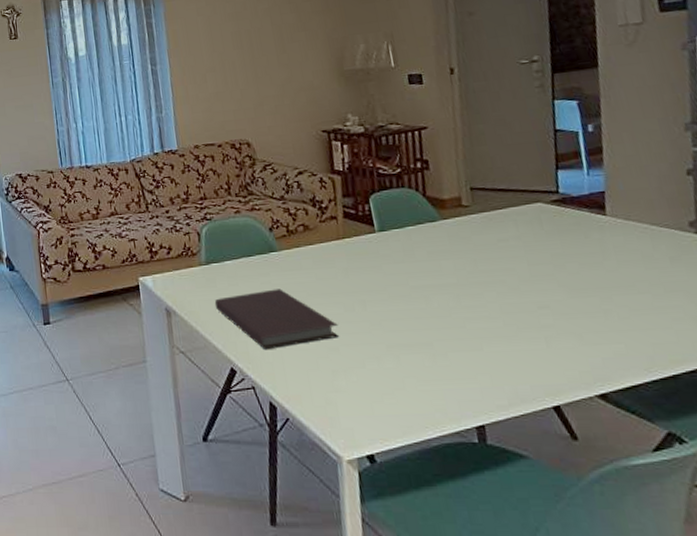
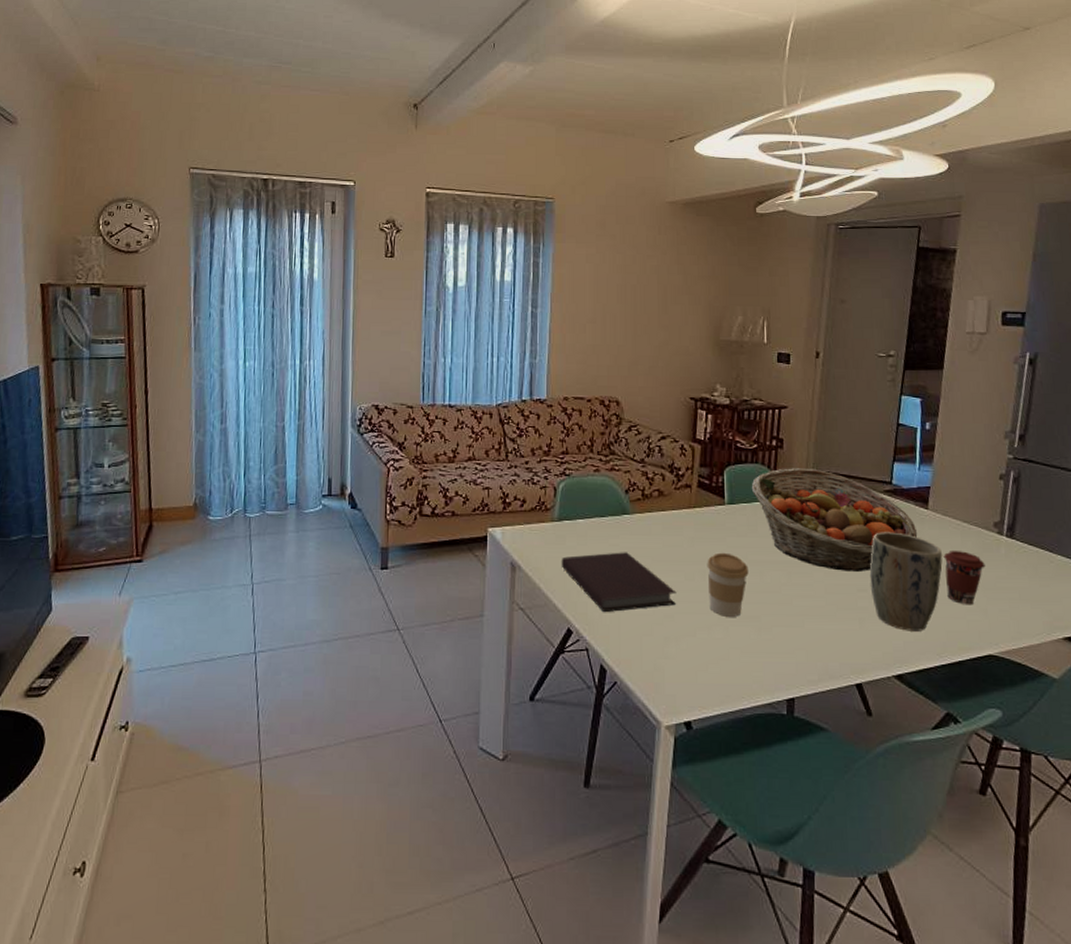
coffee cup: none [365,280,413,345] -> present [707,552,749,617]
fruit basket: none [401,186,599,289] -> present [751,468,918,571]
plant pot: none [545,243,636,347] -> present [869,532,942,631]
coffee cup: none [633,256,687,314] -> present [943,551,985,605]

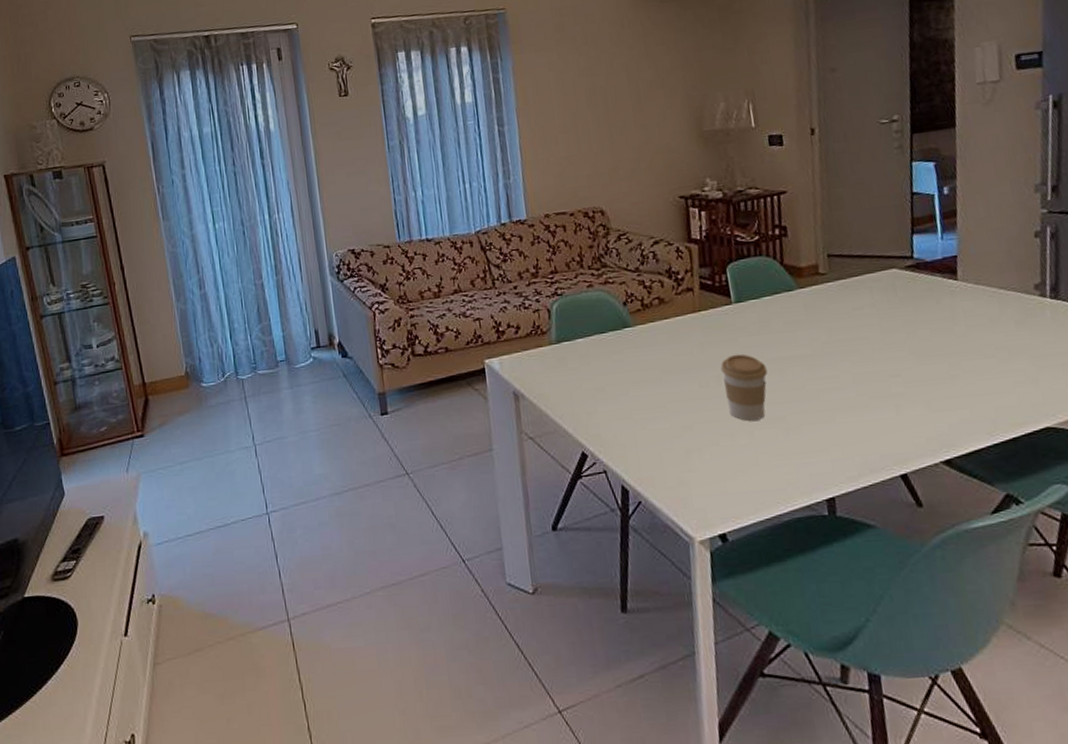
notebook: present [561,552,677,612] -> none [565,366,694,431]
fruit basket: present [751,468,918,571] -> none [758,253,950,358]
plant pot: present [869,532,942,631] -> none [898,309,982,413]
coffee cup: present [943,551,985,605] -> none [981,320,1030,378]

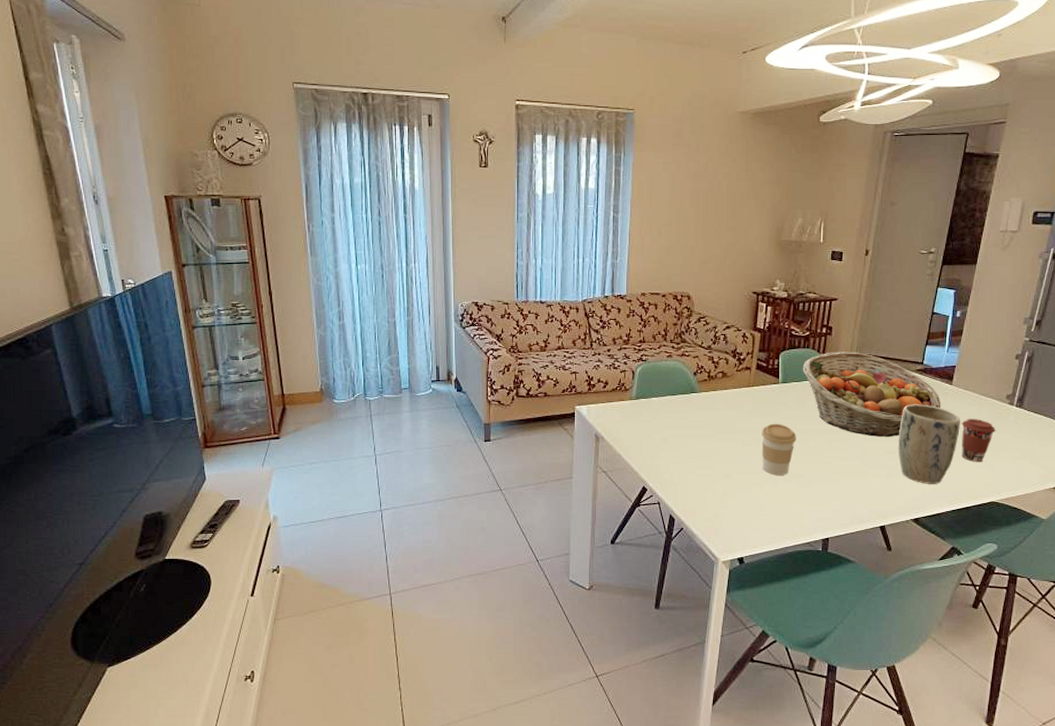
fruit basket: none [758,253,950,358] -> present [802,352,942,437]
plant pot: none [898,309,982,413] -> present [898,404,960,484]
coffee cup: none [981,320,1030,378] -> present [961,419,996,463]

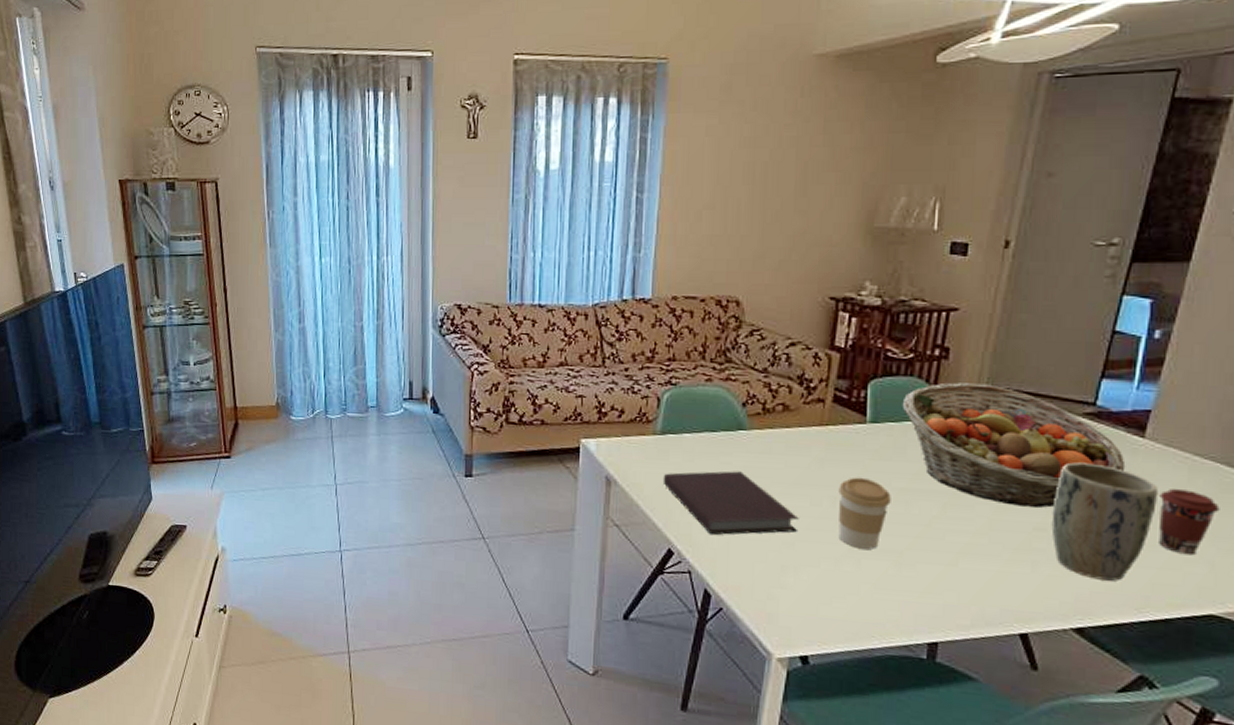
notebook: none [638,424,735,473] -> present [662,471,799,535]

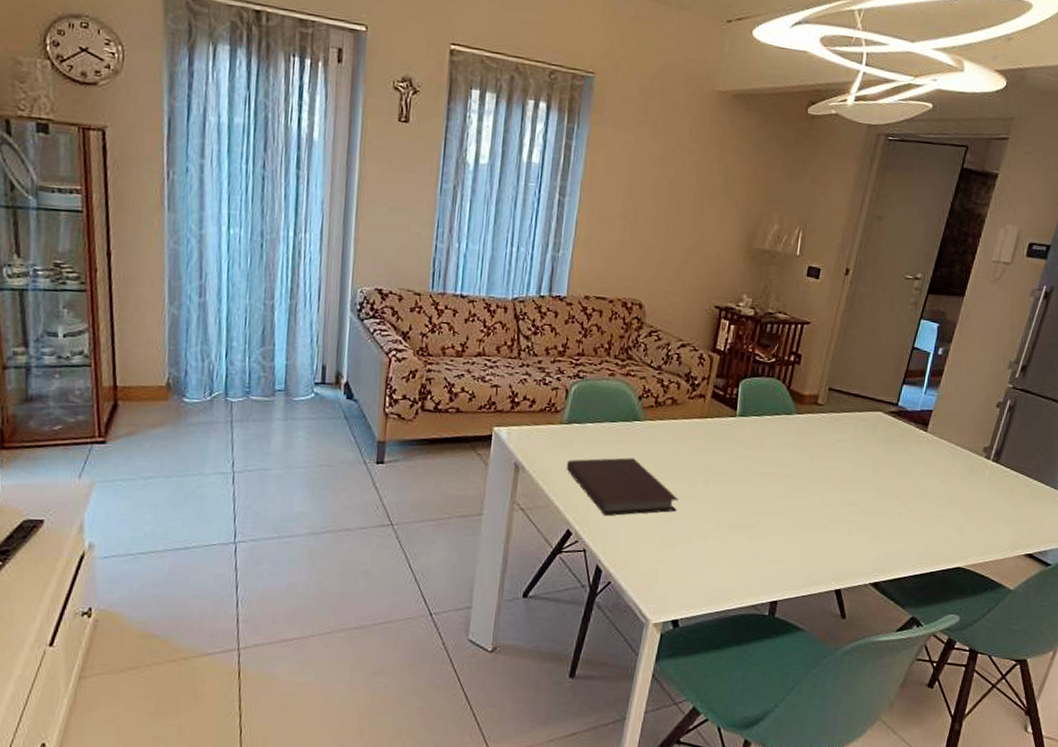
coffee cup: present [838,477,891,549] -> none [709,463,751,525]
fruit basket: present [902,382,1126,508] -> none [764,383,914,487]
plant pot: present [1051,462,1158,581] -> none [862,451,933,544]
coffee cup: present [1159,489,1220,555] -> none [930,472,969,522]

